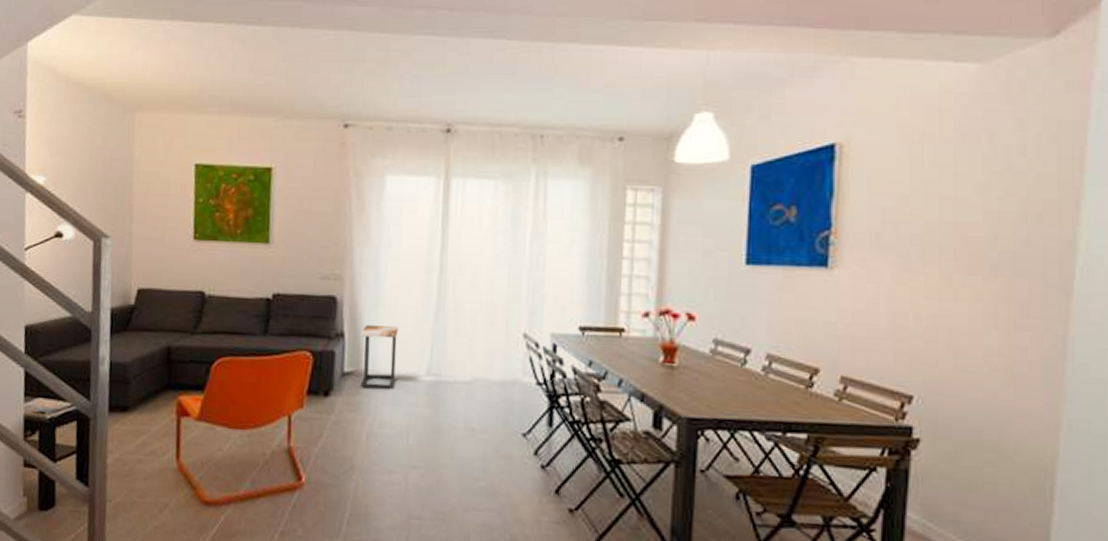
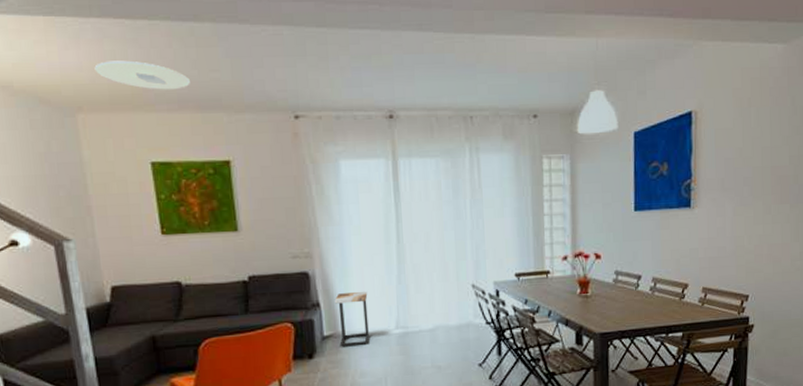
ceiling light: none [158,62,246,92] -> present [94,60,191,90]

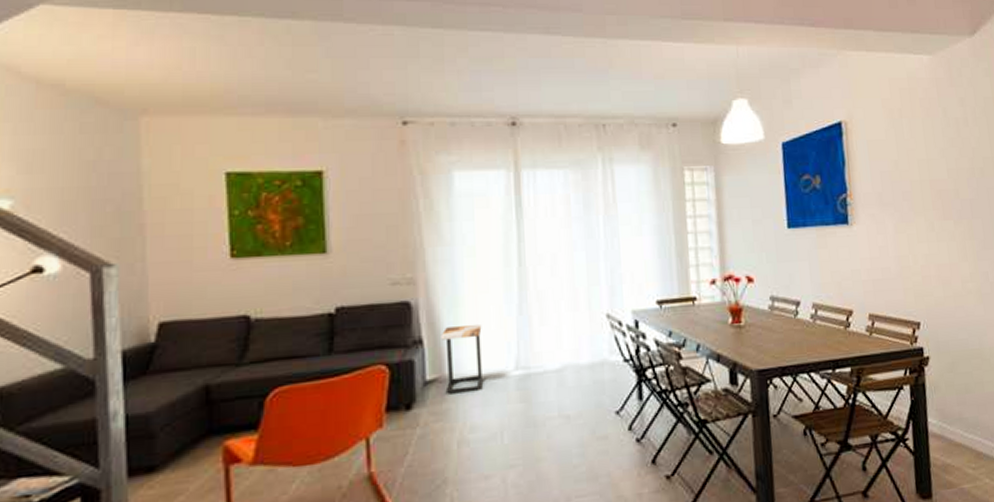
ceiling light: present [94,60,191,90] -> none [168,59,283,92]

